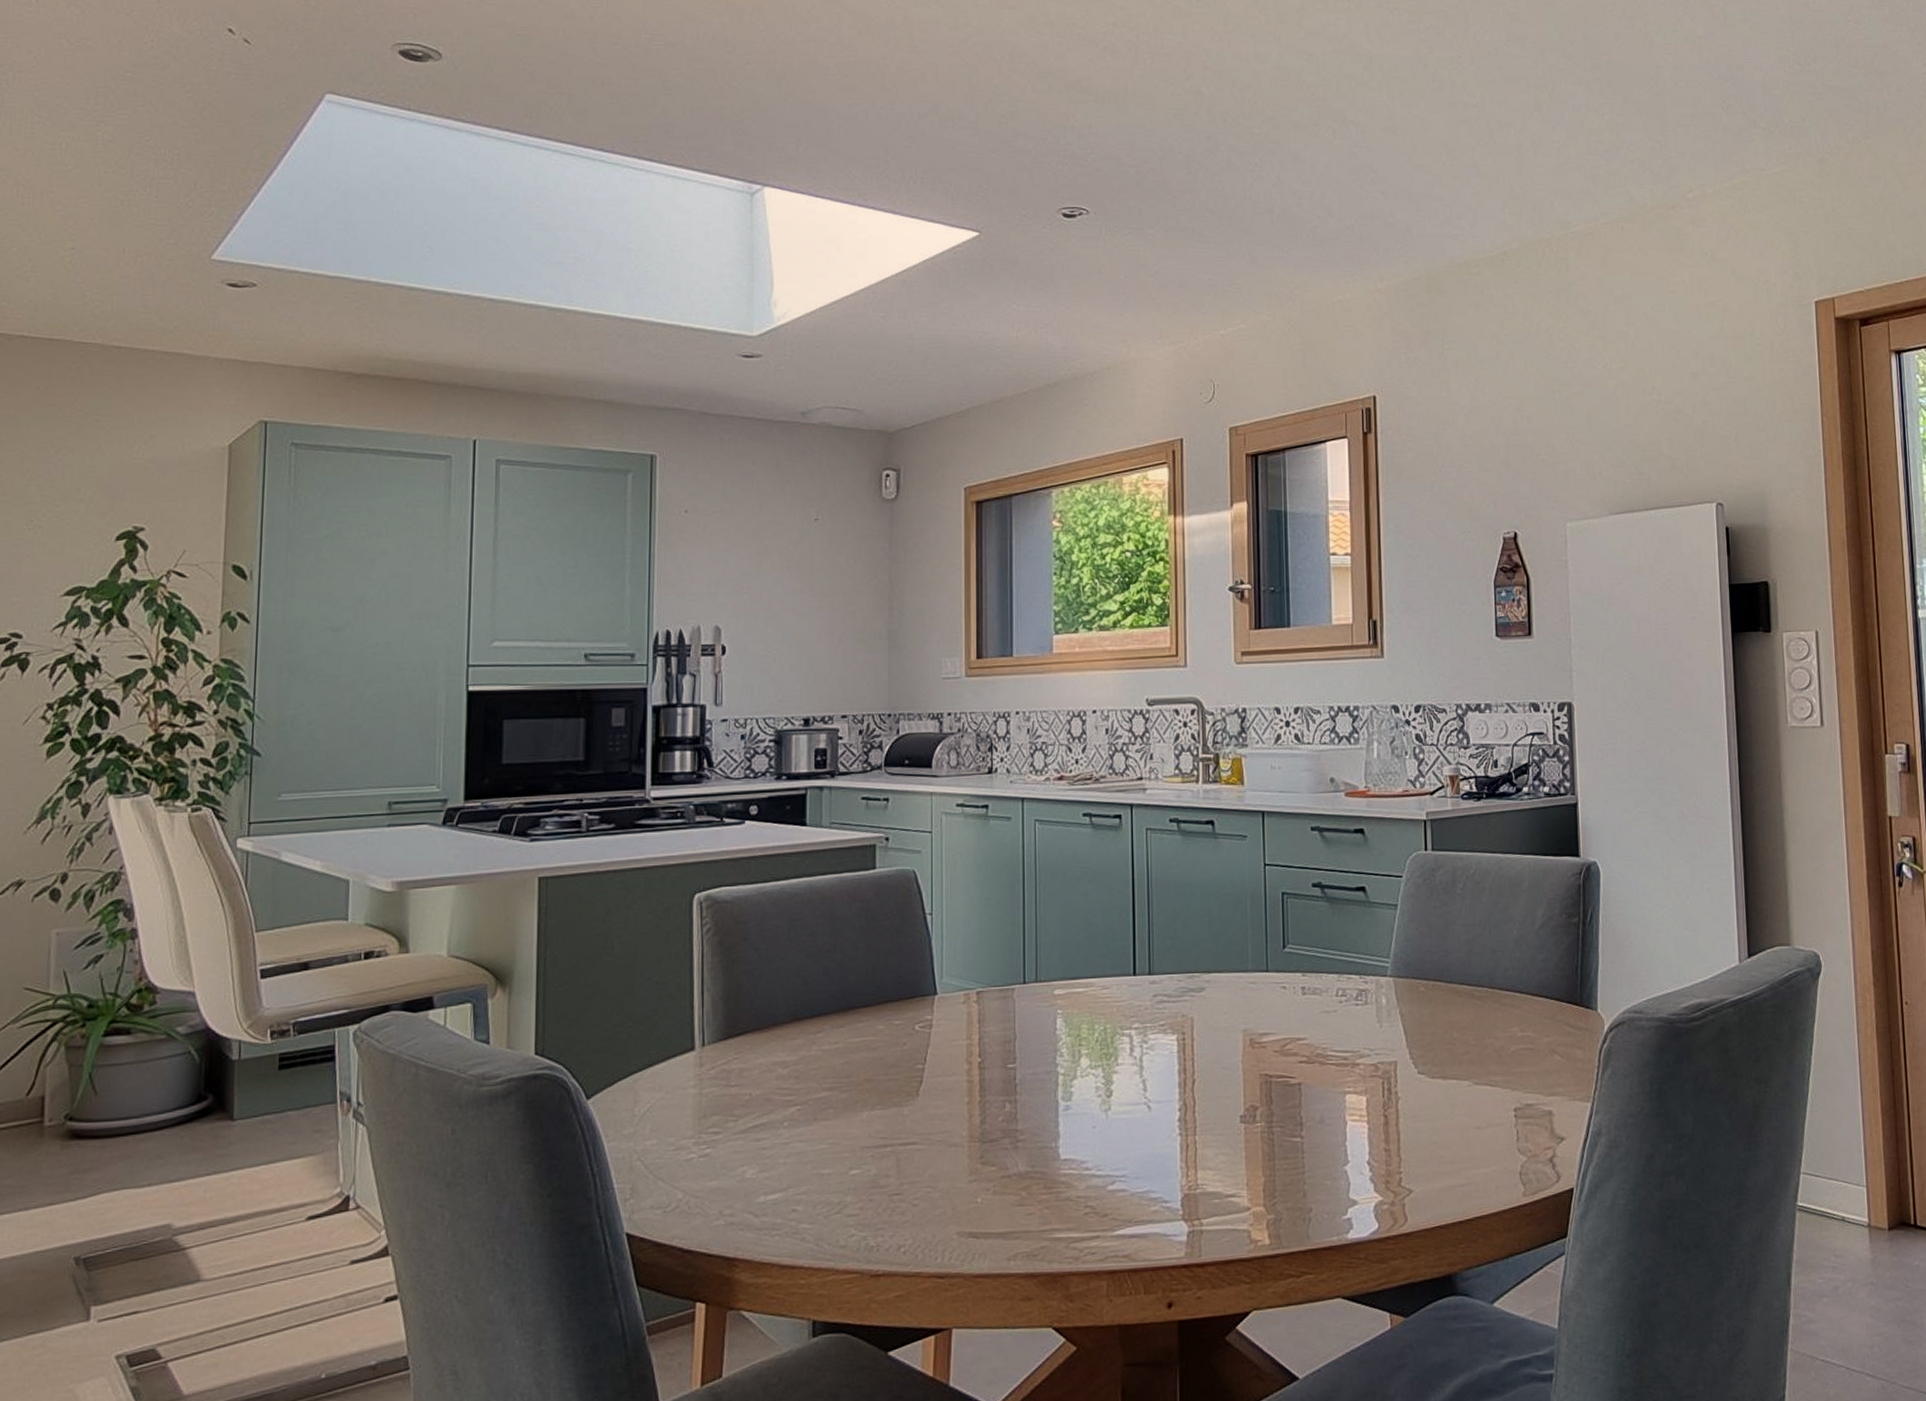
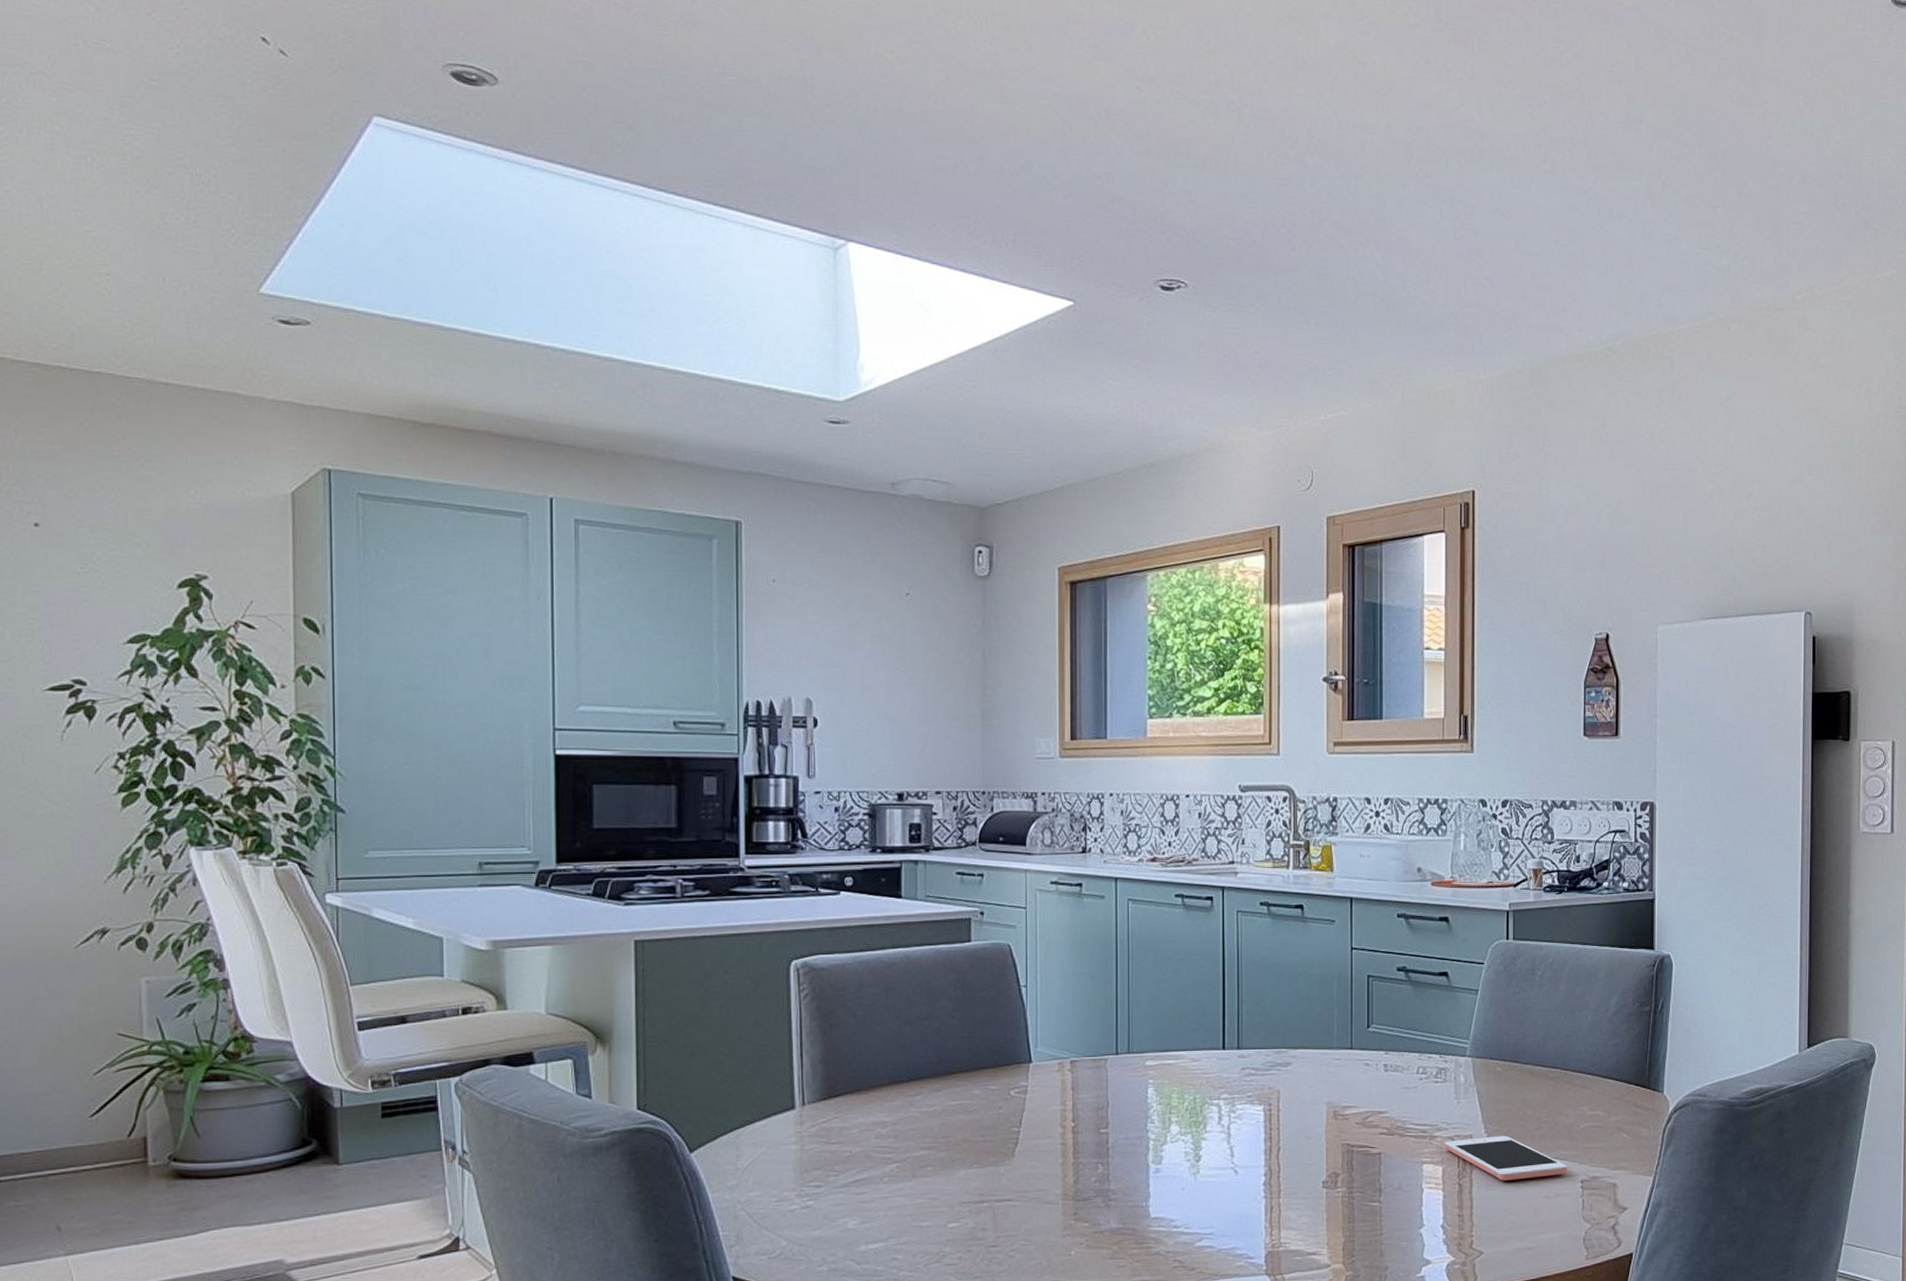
cell phone: none [1367,1061,1499,1111] -> present [1444,1135,1567,1181]

